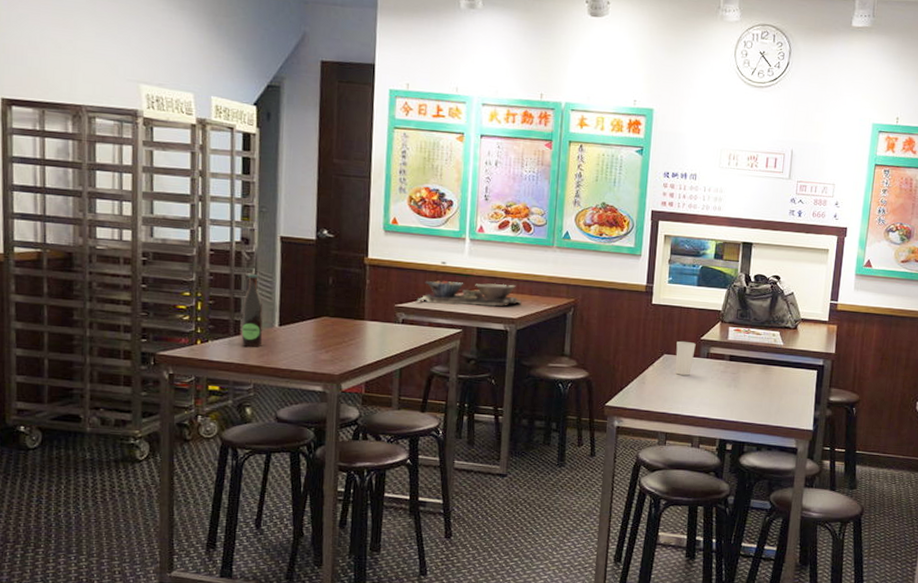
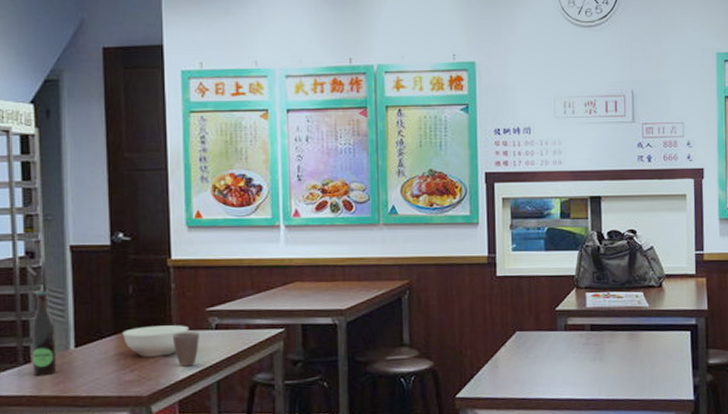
bowl: none [320,314,379,342] -> present [121,325,189,357]
cup: none [364,322,387,353] -> present [172,331,199,367]
food tray: present [416,262,521,308] -> none [230,254,349,303]
cup: present [675,341,696,376] -> none [529,314,551,353]

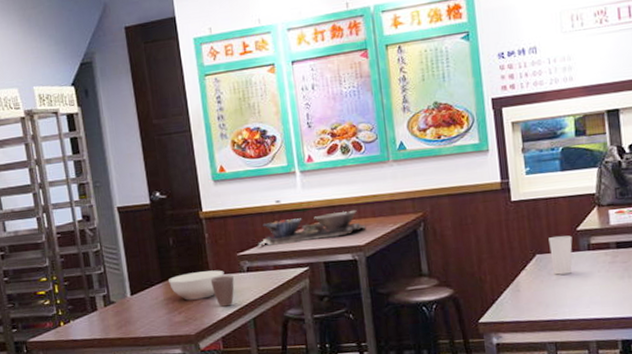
bottle: present [32,292,57,375] -> none [93,249,119,321]
food tray: none [230,254,349,303] -> present [257,200,365,247]
cup: none [529,314,551,353] -> present [548,235,573,275]

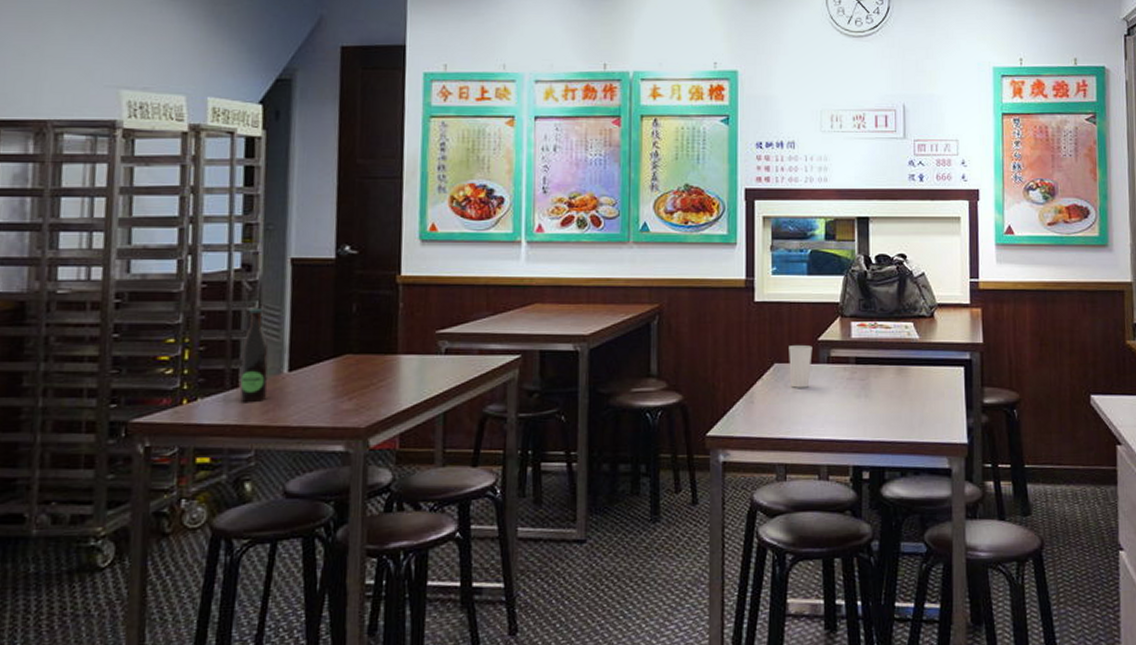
bottle: none [93,249,119,321] -> present [240,309,269,402]
bowl: present [168,270,225,301] -> none [341,349,416,384]
cup: present [210,275,235,307] -> none [397,356,427,395]
food tray: present [257,200,365,247] -> none [462,272,593,326]

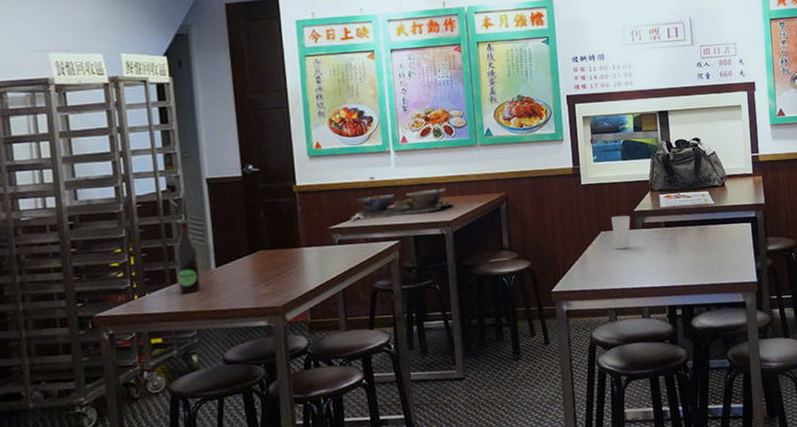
food tray: none [462,272,593,326] -> present [350,177,453,221]

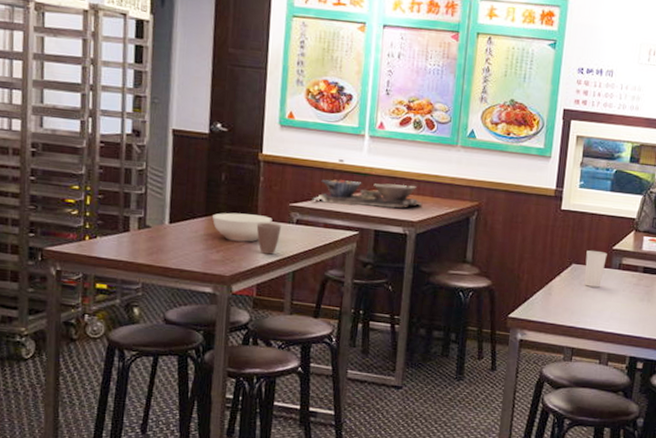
bottle: present [176,220,201,294] -> none [130,168,153,245]
bowl: none [256,242,316,272] -> present [212,212,273,242]
cup: none [301,247,325,279] -> present [256,222,281,255]

